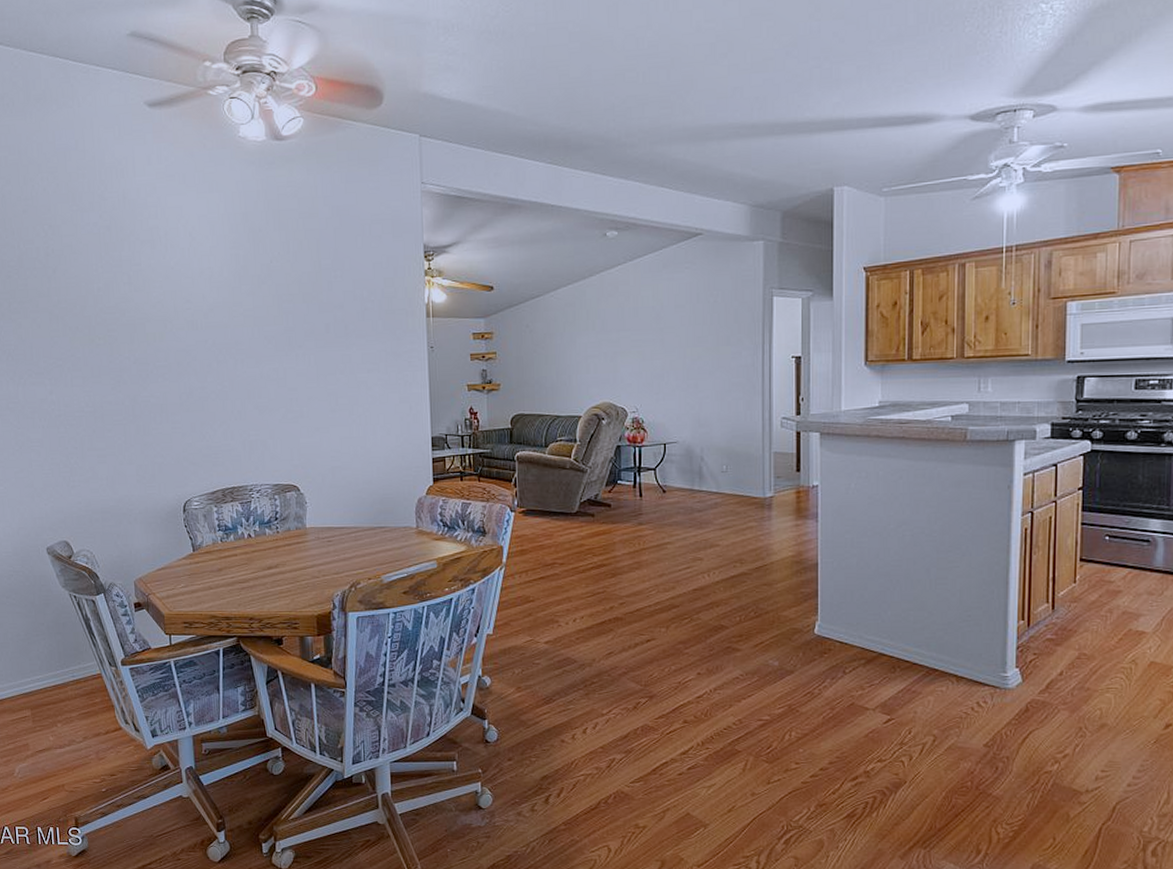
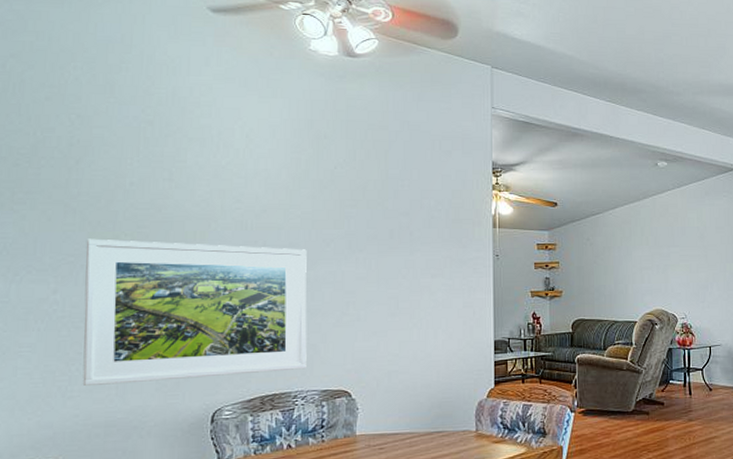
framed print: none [69,343,259,478] -> present [82,238,307,387]

